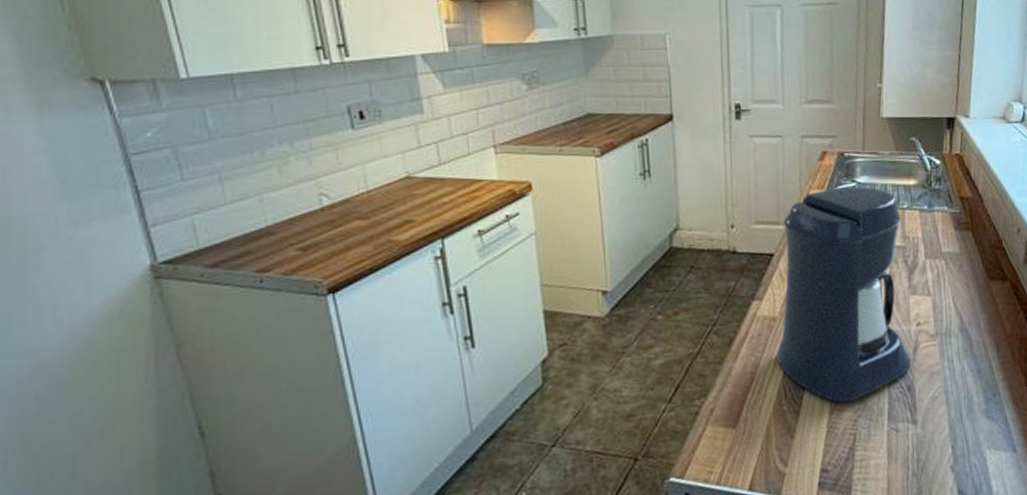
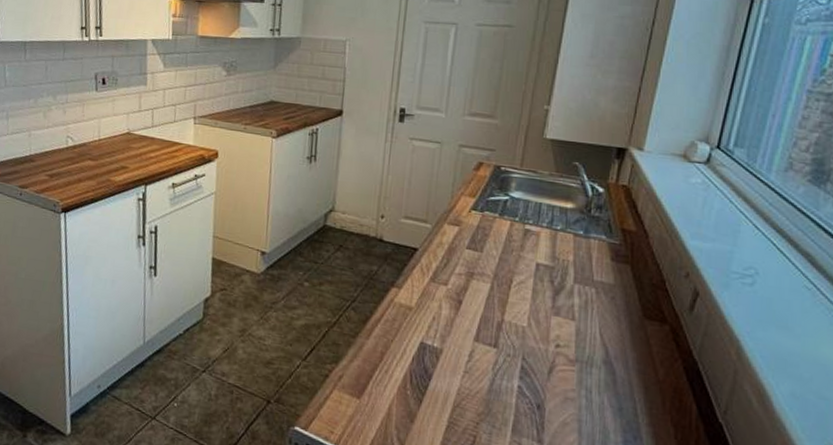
coffee maker: present [775,186,911,403] -> none [406,198,553,405]

